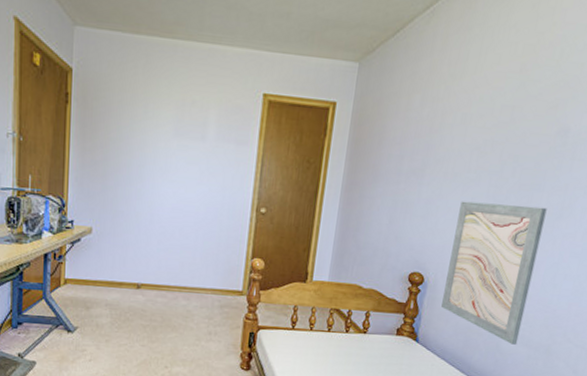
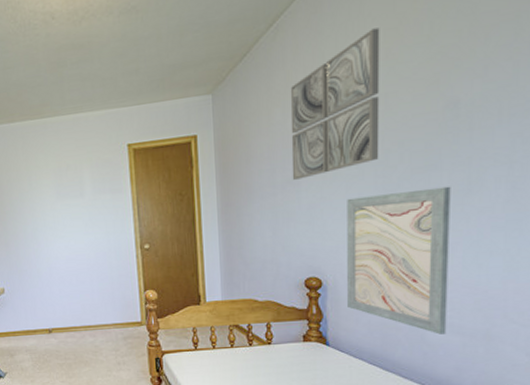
wall art: none [417,40,521,173] -> present [290,27,380,180]

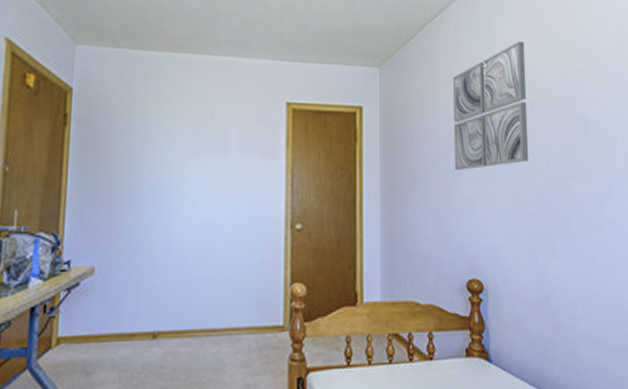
wall art: present [347,186,451,335] -> none [504,196,595,351]

